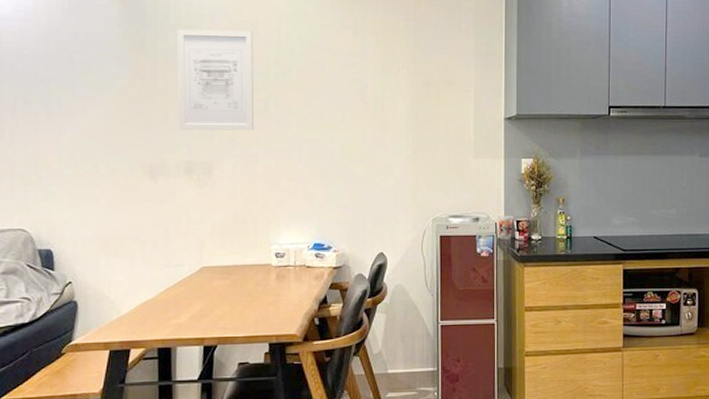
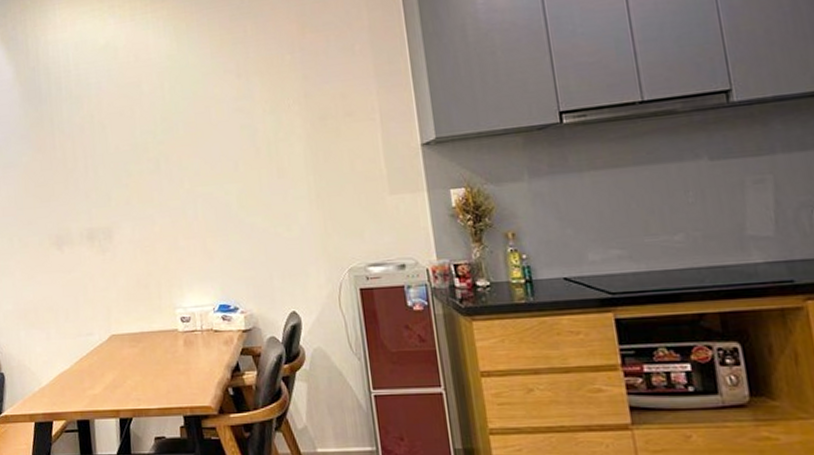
wall art: present [178,29,254,131] -> none [70,92,147,198]

